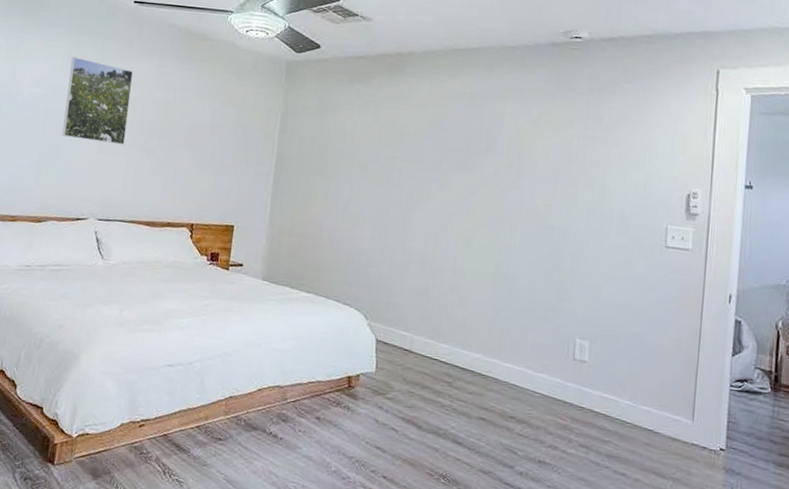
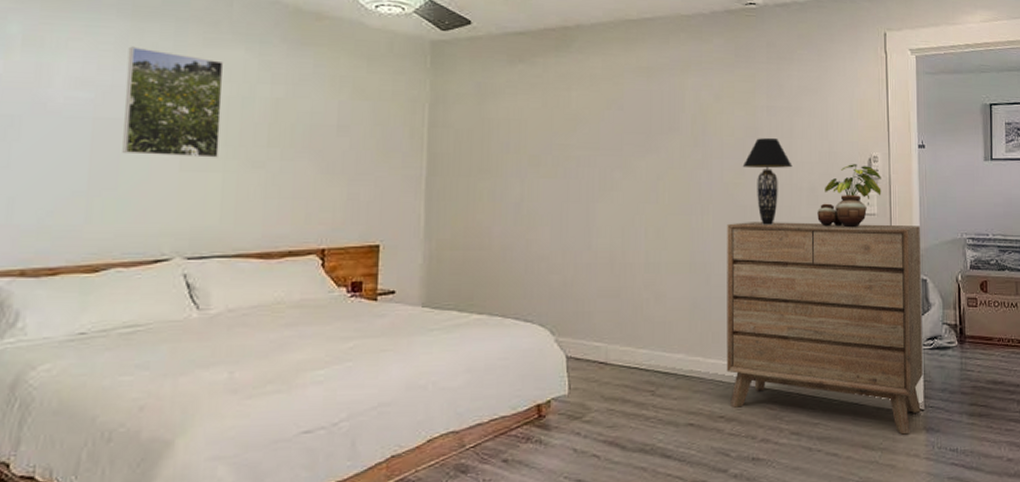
dresser: none [521,241,739,471] -> present [726,222,923,435]
table lamp: none [554,165,605,248] -> present [742,138,792,225]
potted plant: none [626,198,700,261] -> present [817,164,881,228]

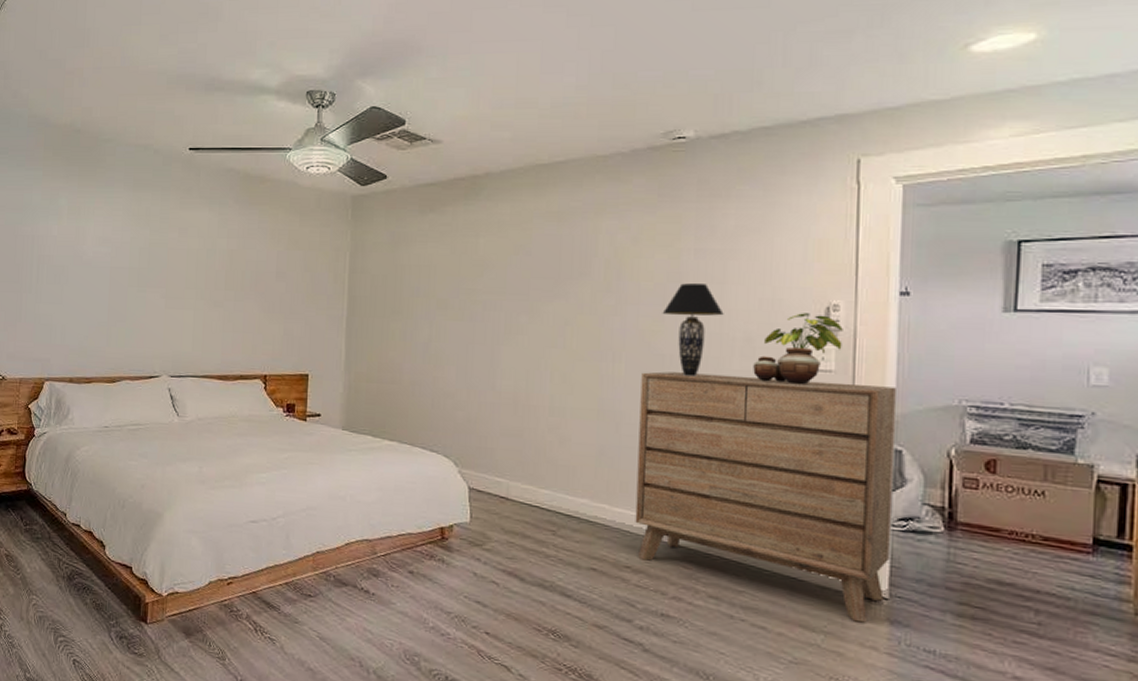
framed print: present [122,46,224,158] -> none [129,212,194,298]

